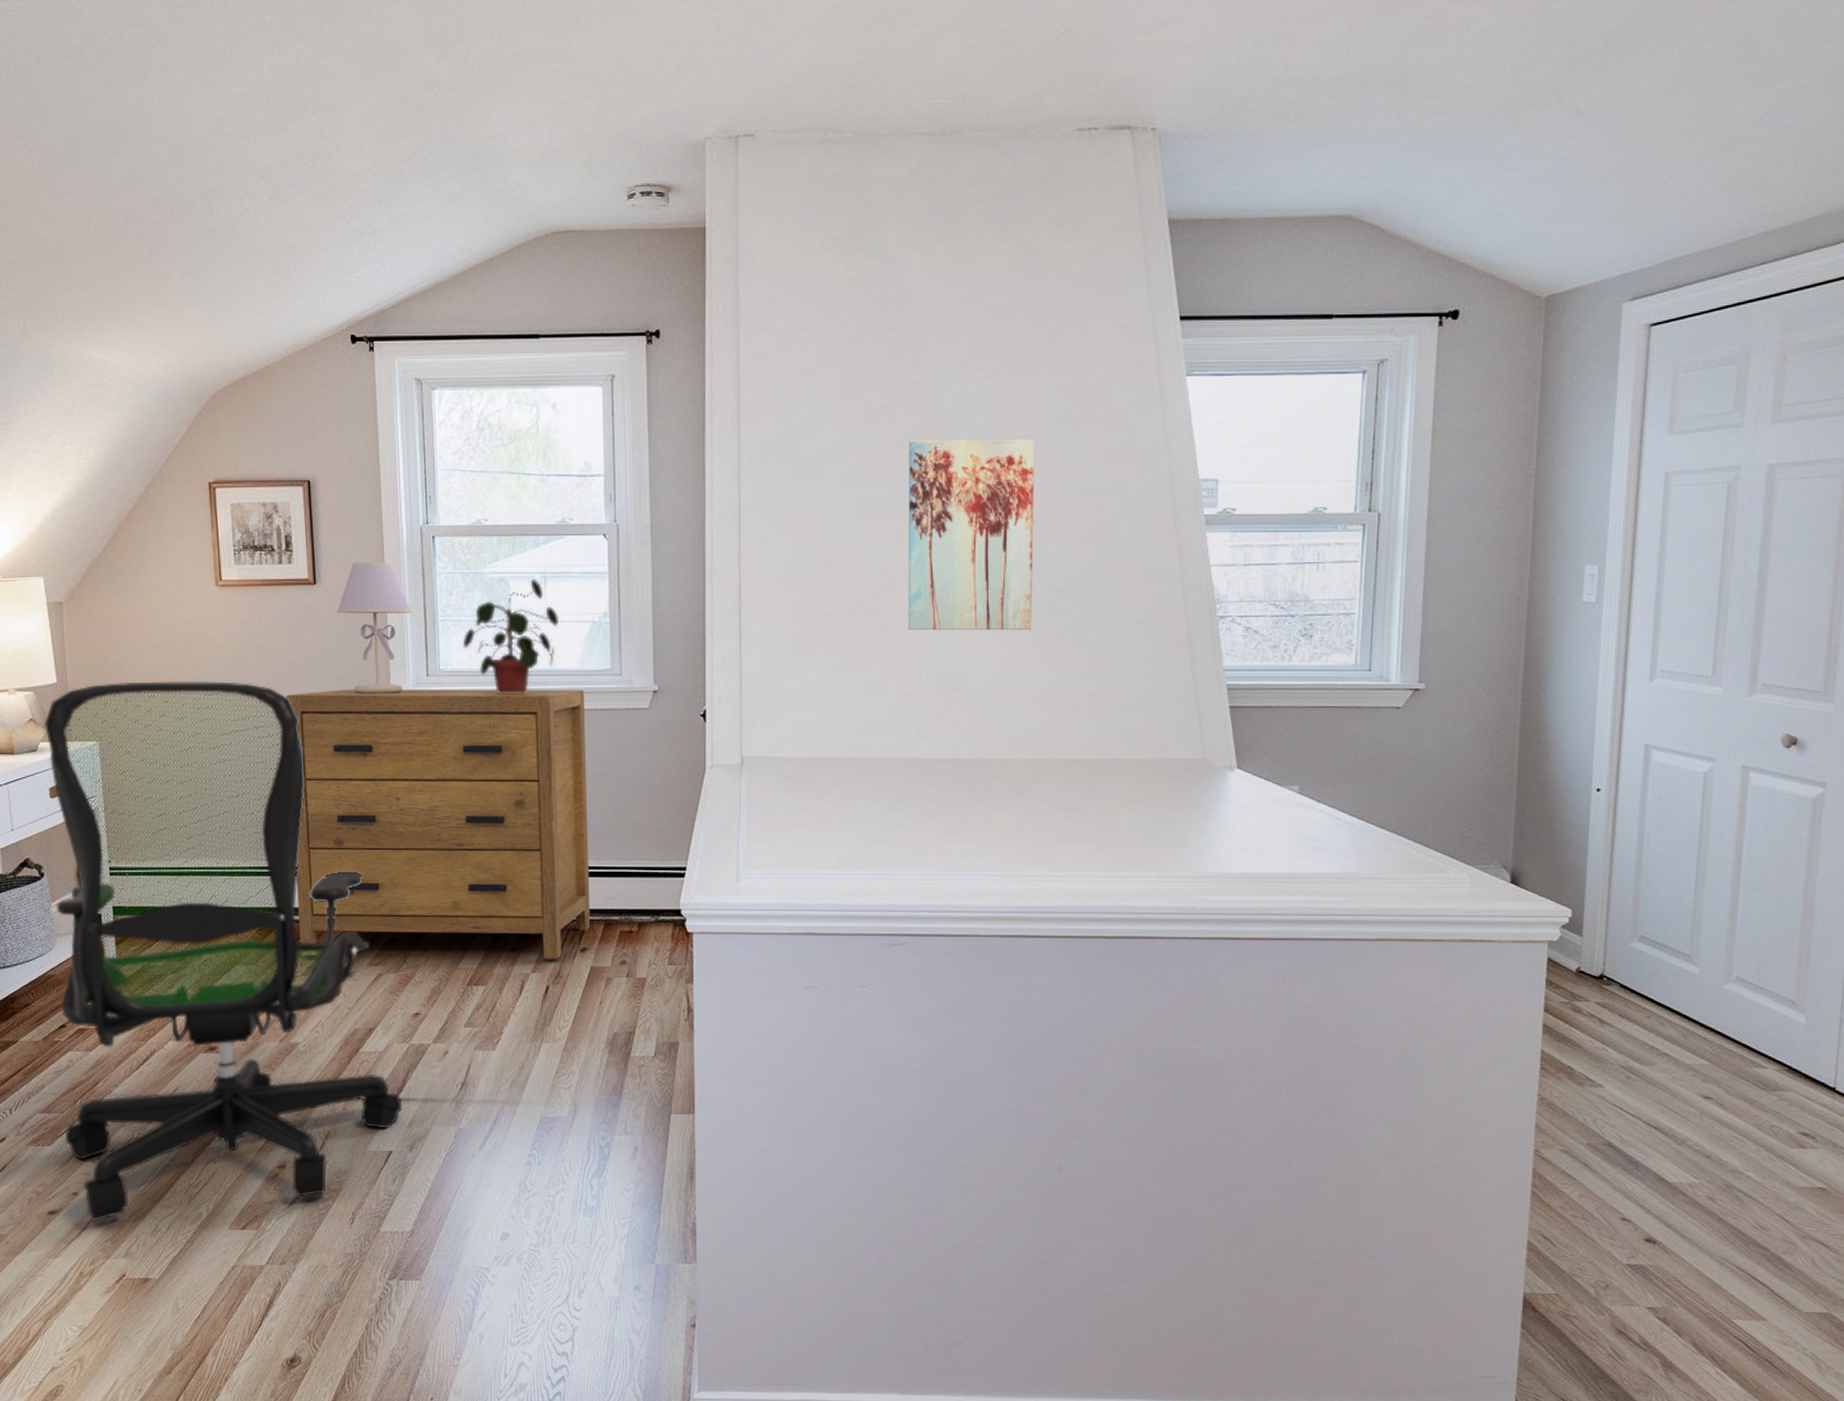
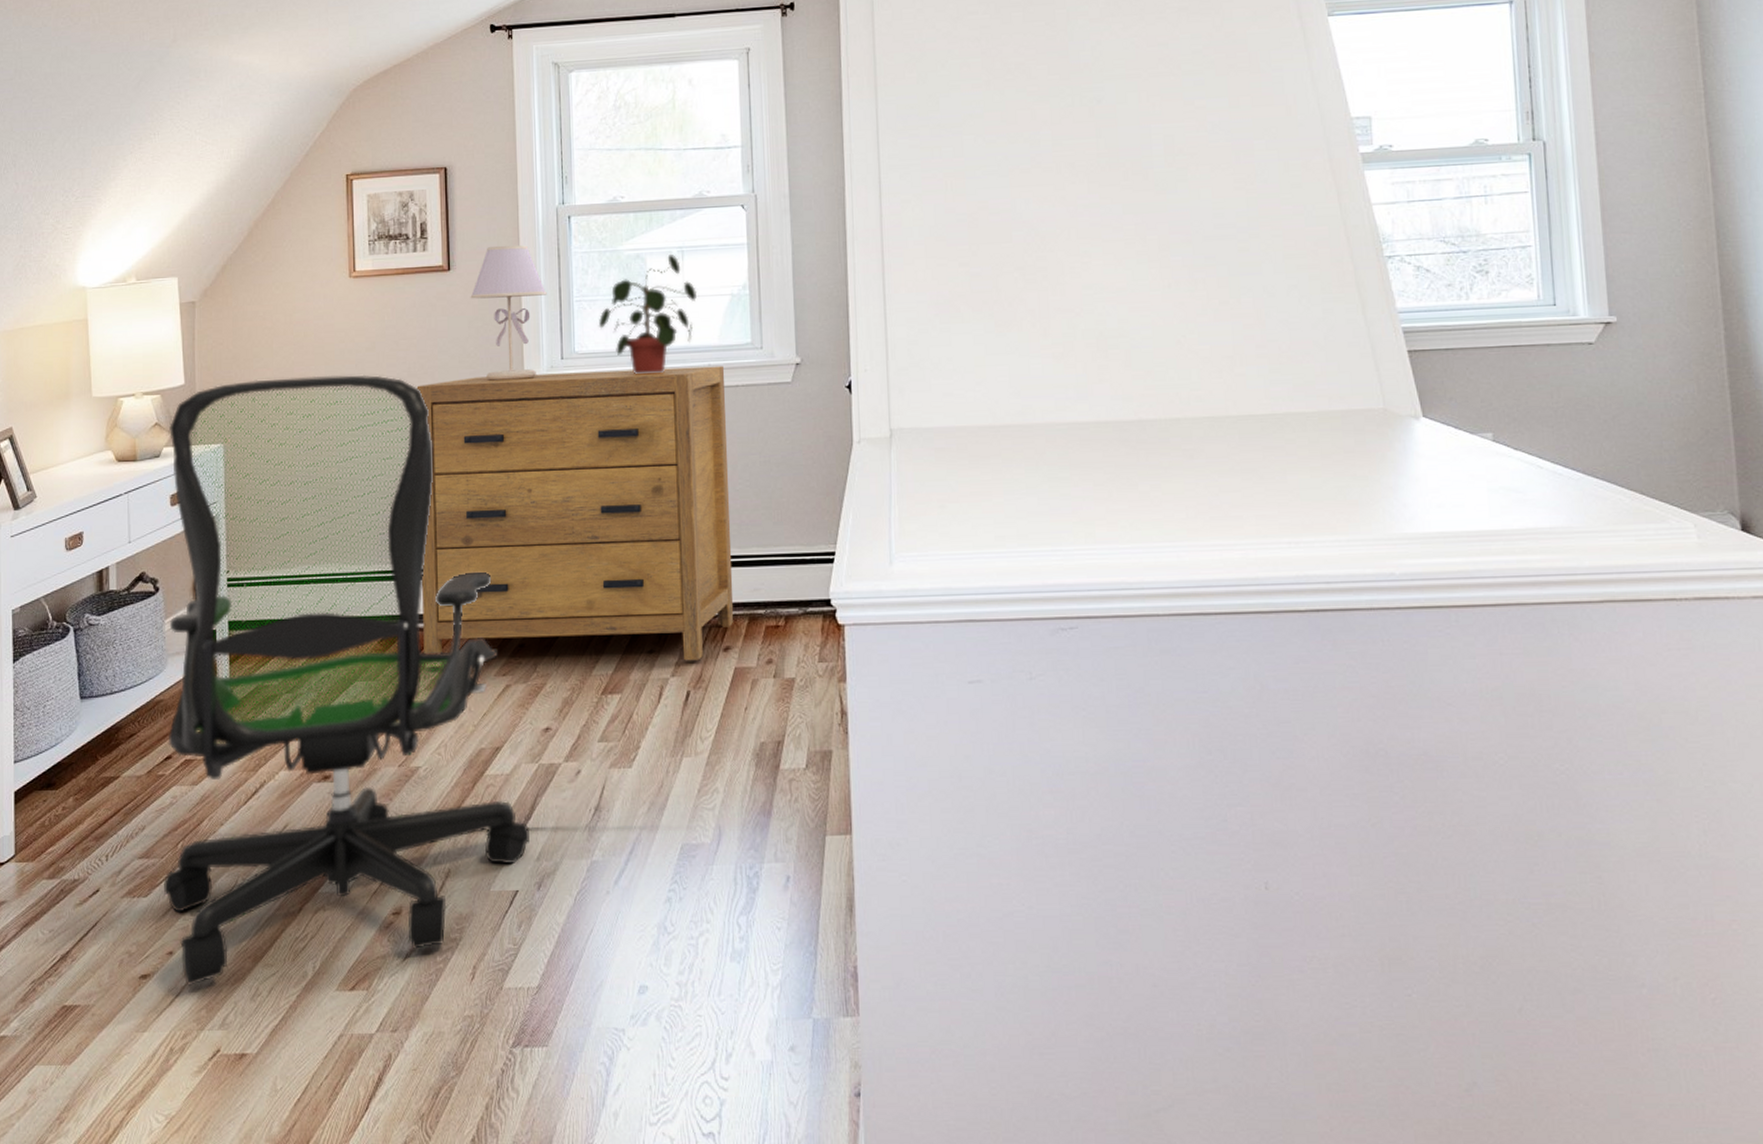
wall art: present [908,439,1035,631] -> none [1049,87,1190,287]

